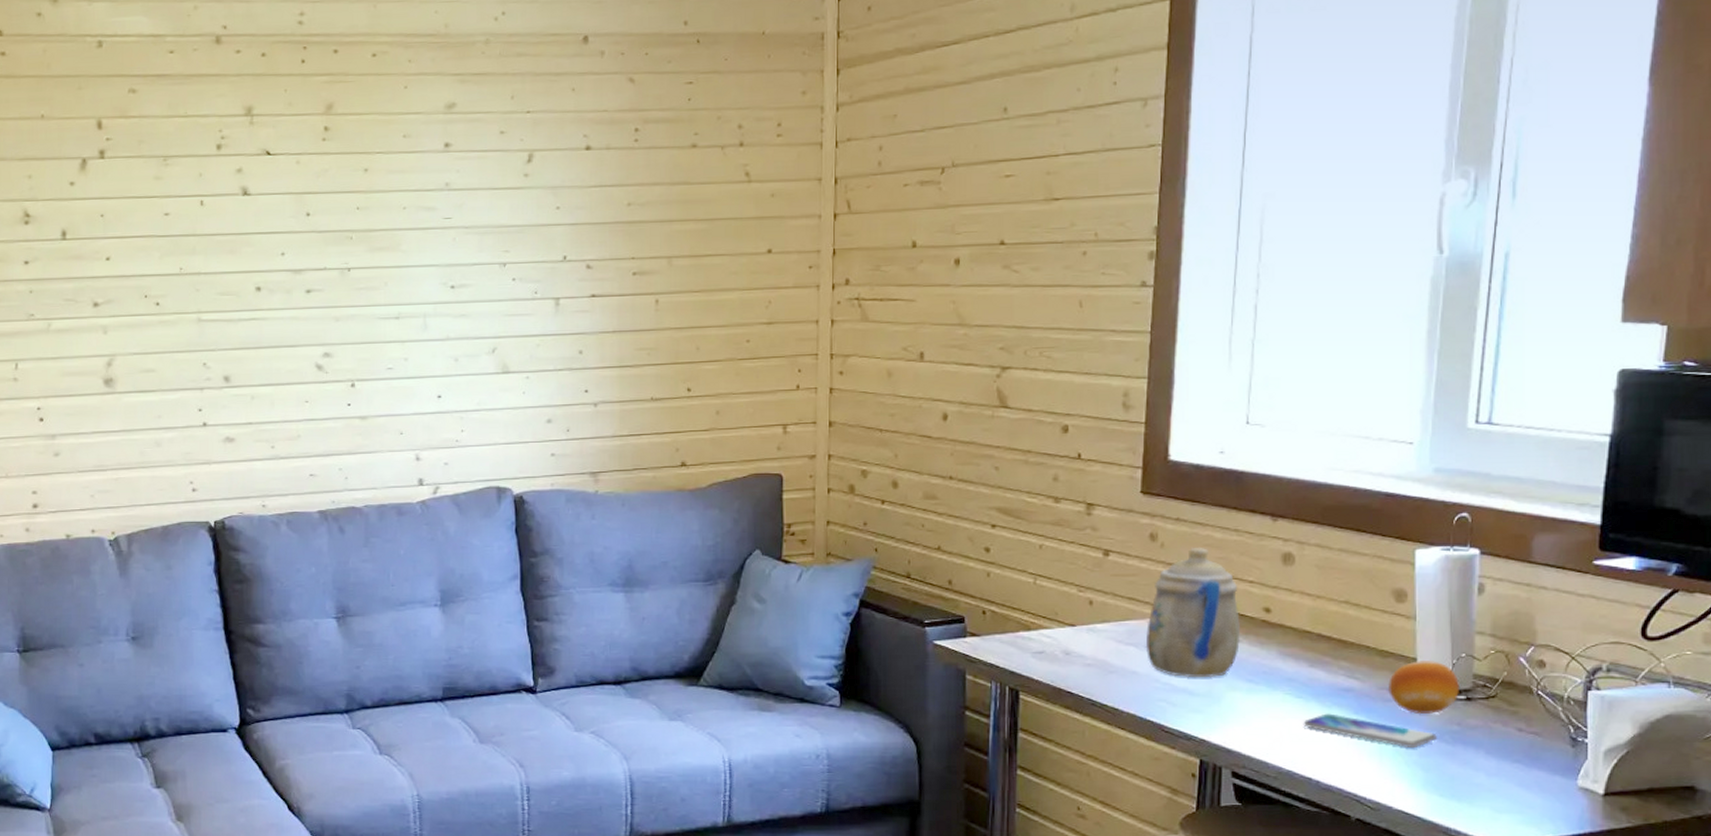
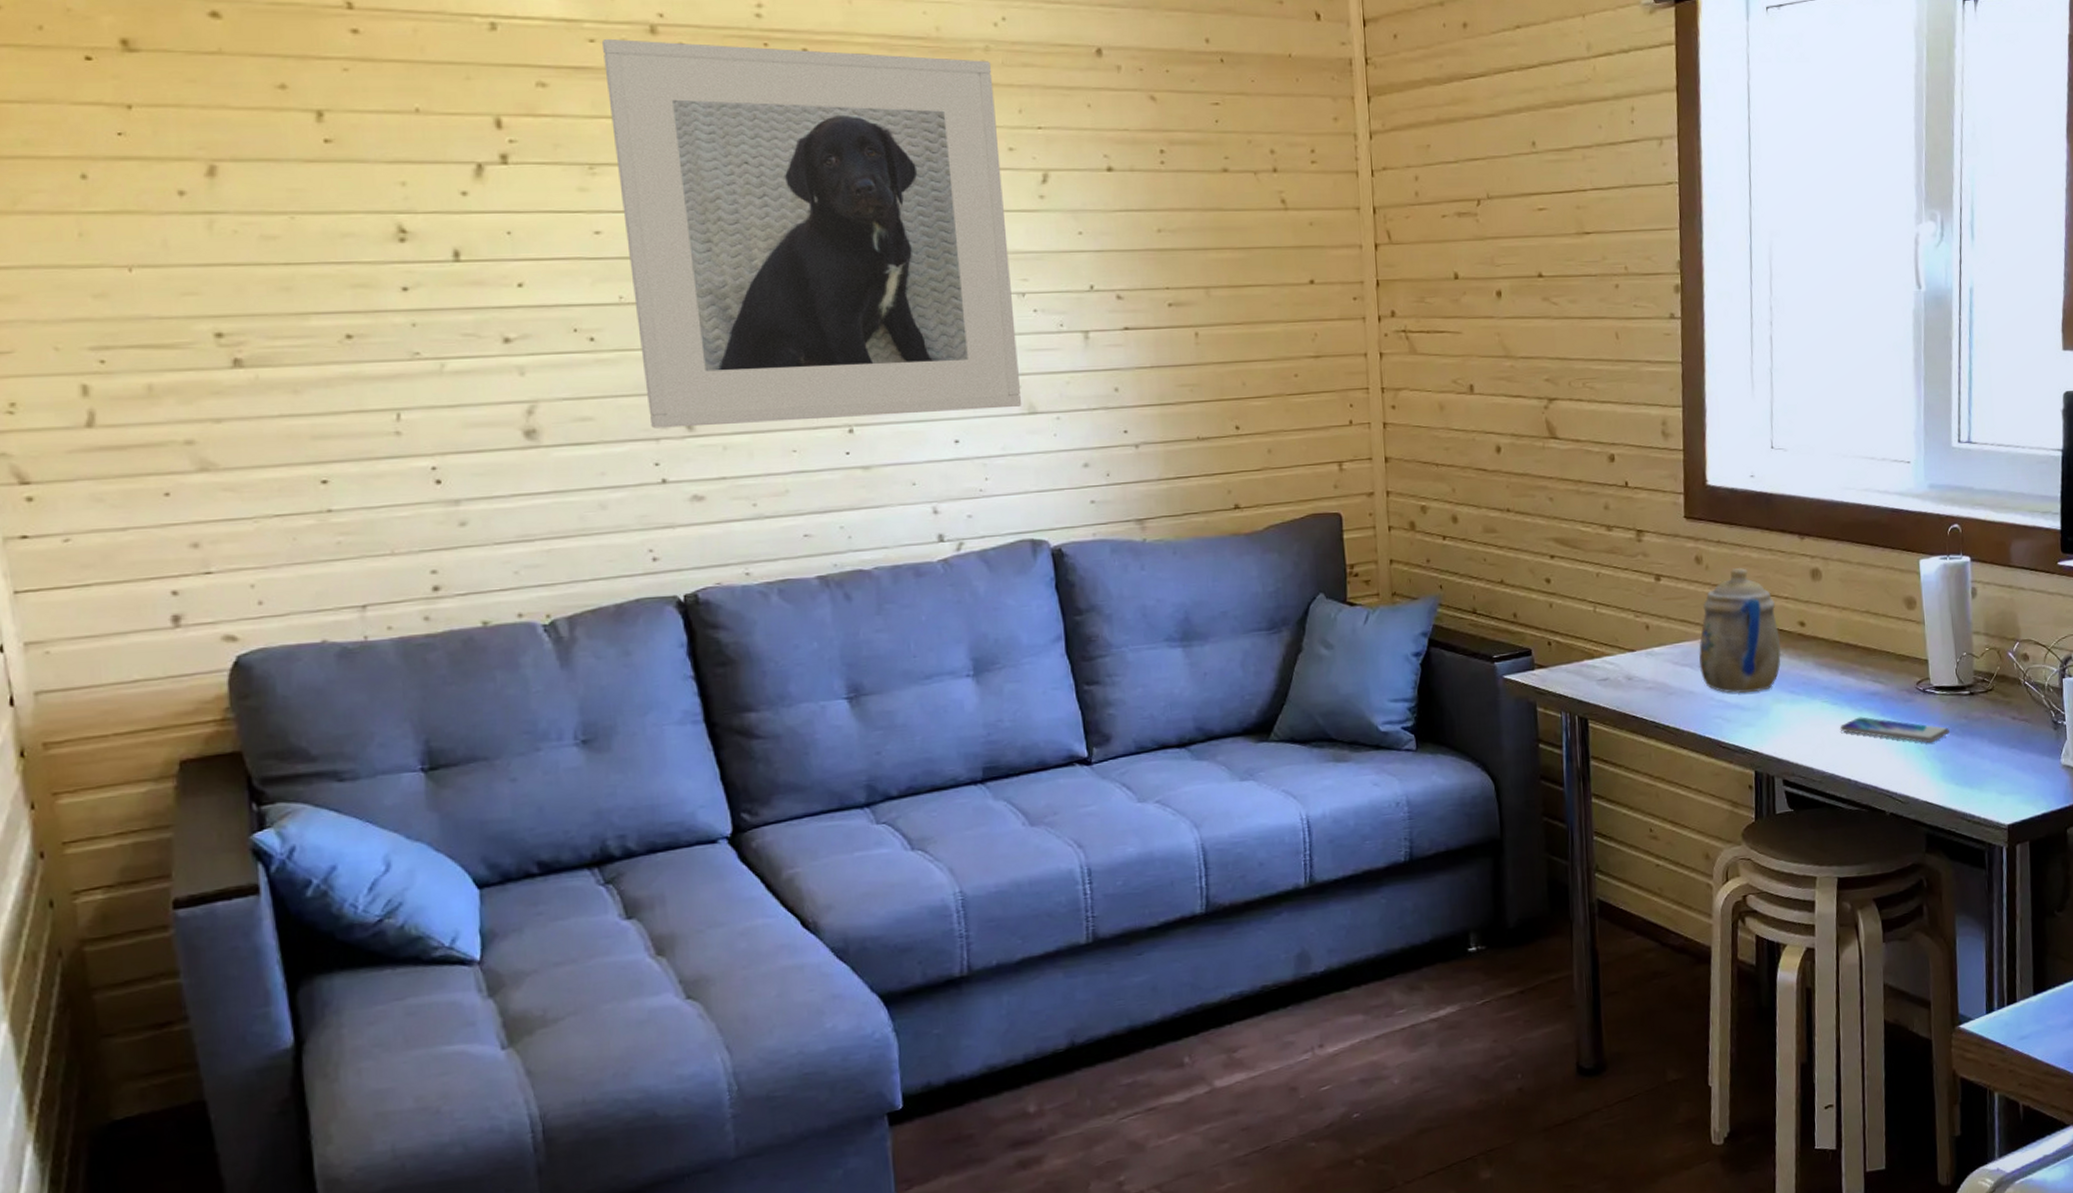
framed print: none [178,49,497,380] -> present [601,38,1022,429]
fruit: present [1388,661,1459,715] -> none [1907,661,1964,712]

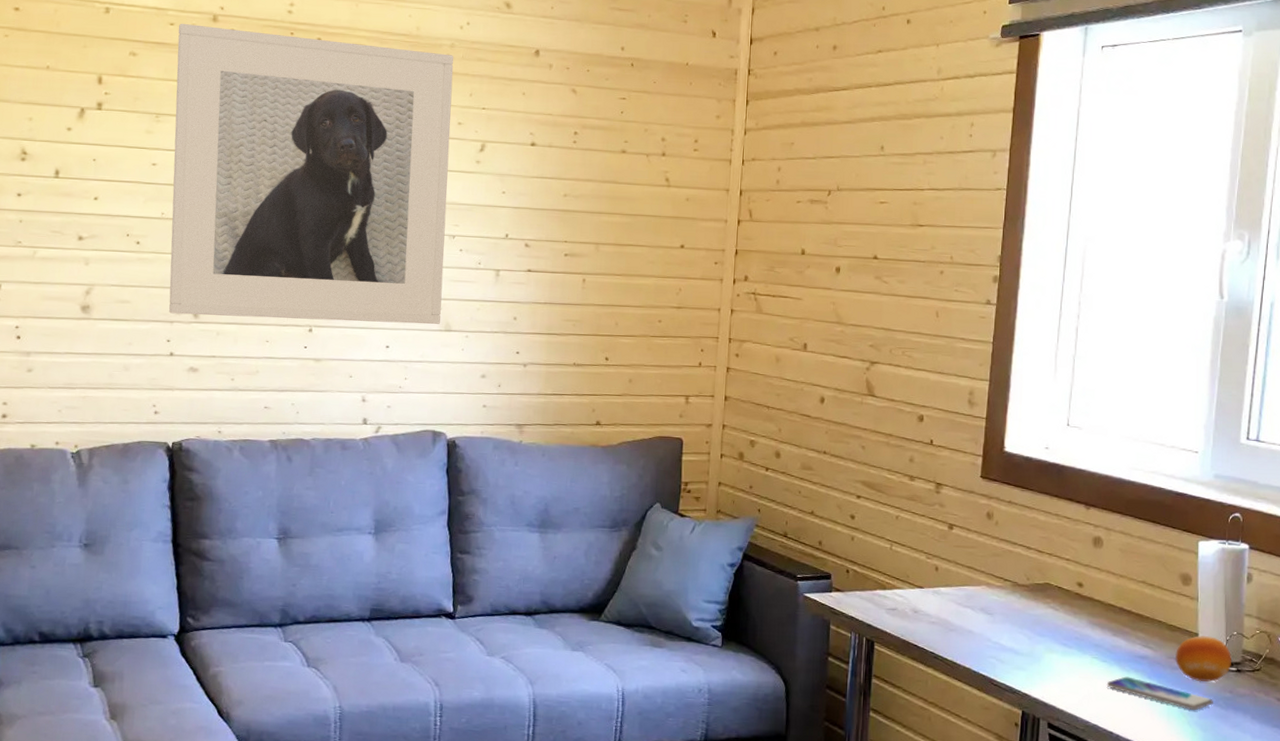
teapot: present [1699,567,1782,694] -> none [980,527,1059,640]
fruit: none [1907,661,1964,712] -> present [1175,636,1231,682]

